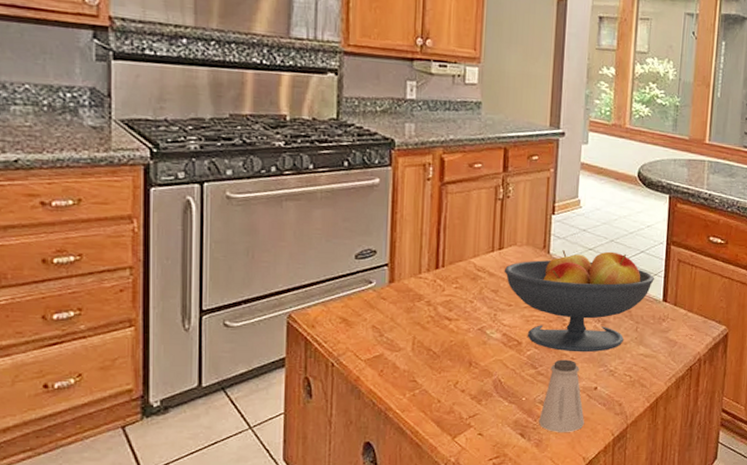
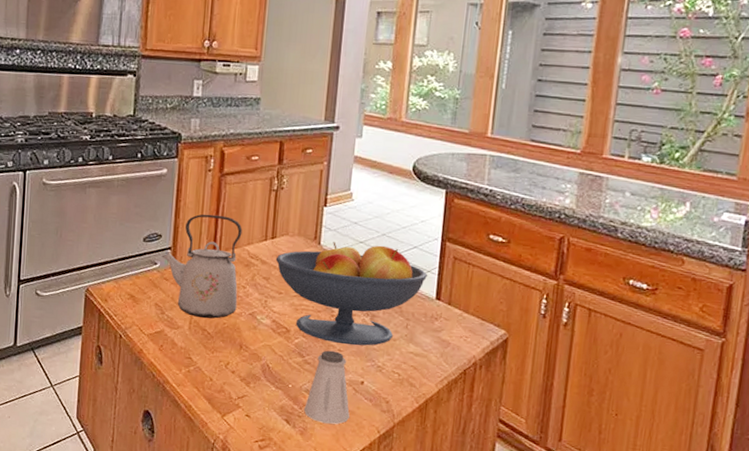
kettle: none [377,226,467,338] -> present [162,214,243,319]

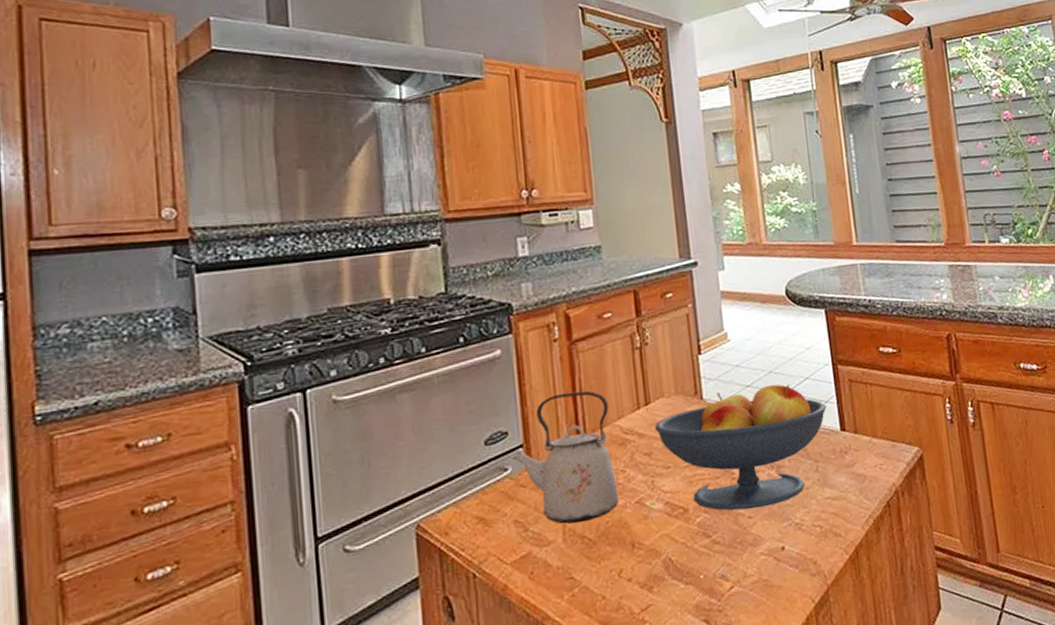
saltshaker: present [304,350,350,425] -> none [723,519,777,611]

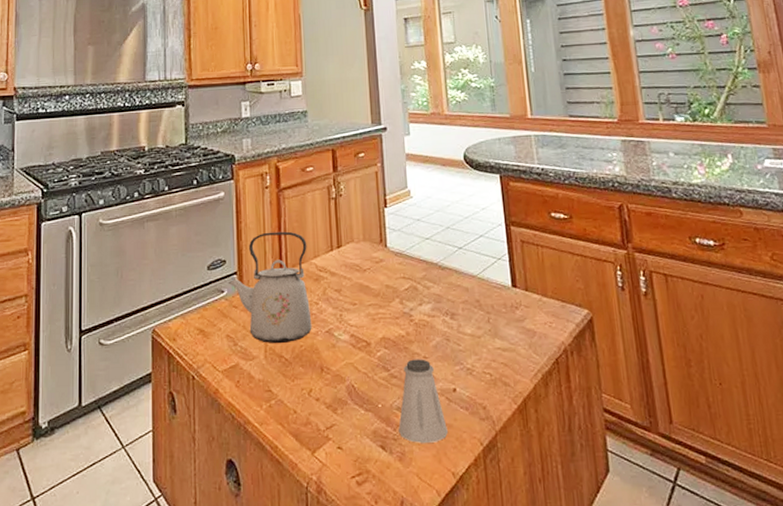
fruit bowl: present [654,384,826,511] -> none [344,239,499,350]
saltshaker: none [723,519,777,611] -> present [398,359,448,443]

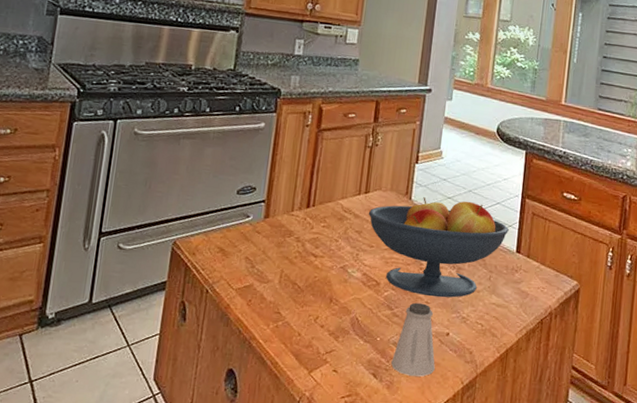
kettle: present [228,231,312,344] -> none [255,168,337,273]
fruit bowl: none [344,239,499,350] -> present [368,197,509,298]

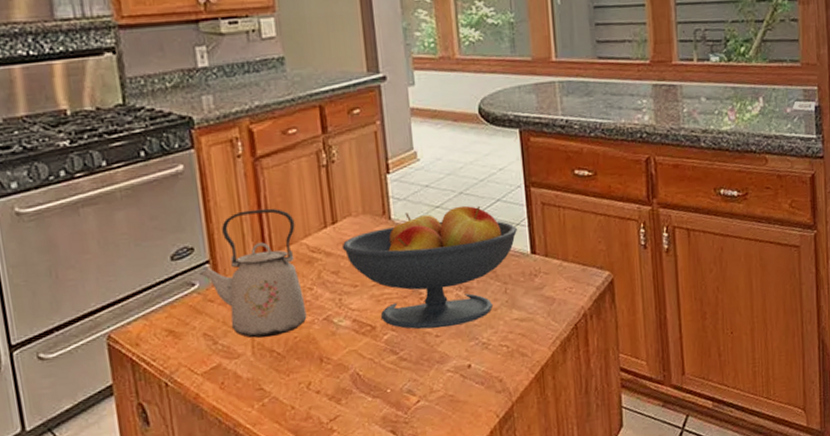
kettle: none [255,168,337,273] -> present [199,208,307,338]
saltshaker: present [391,302,435,377] -> none [410,338,463,424]

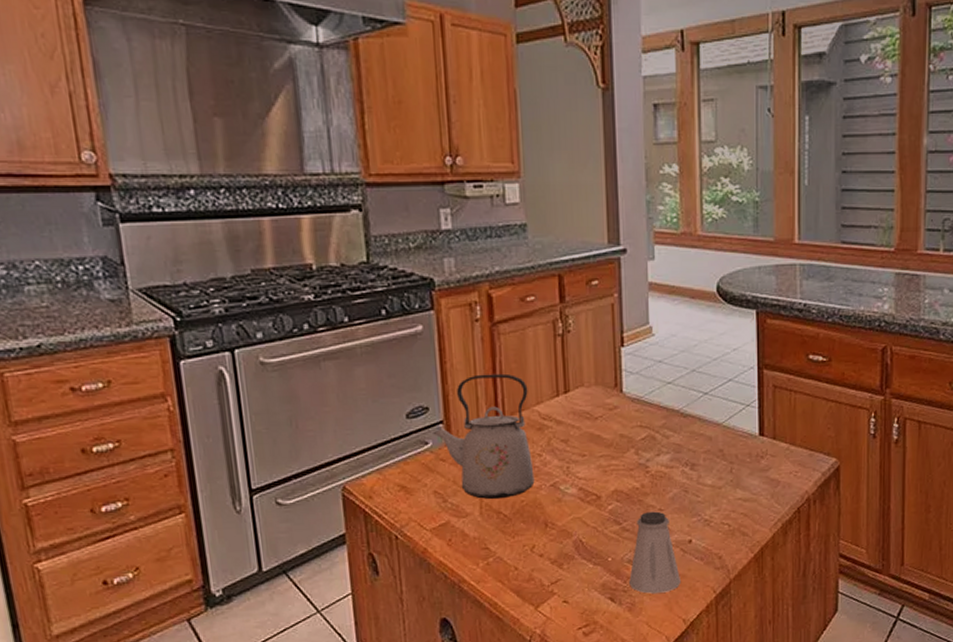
fruit bowl: present [342,205,517,330] -> none [572,383,747,503]
saltshaker: none [410,338,463,424] -> present [629,511,681,594]

